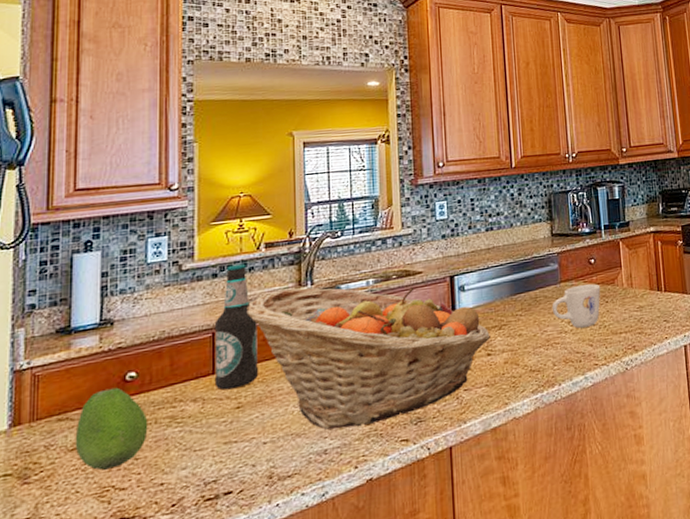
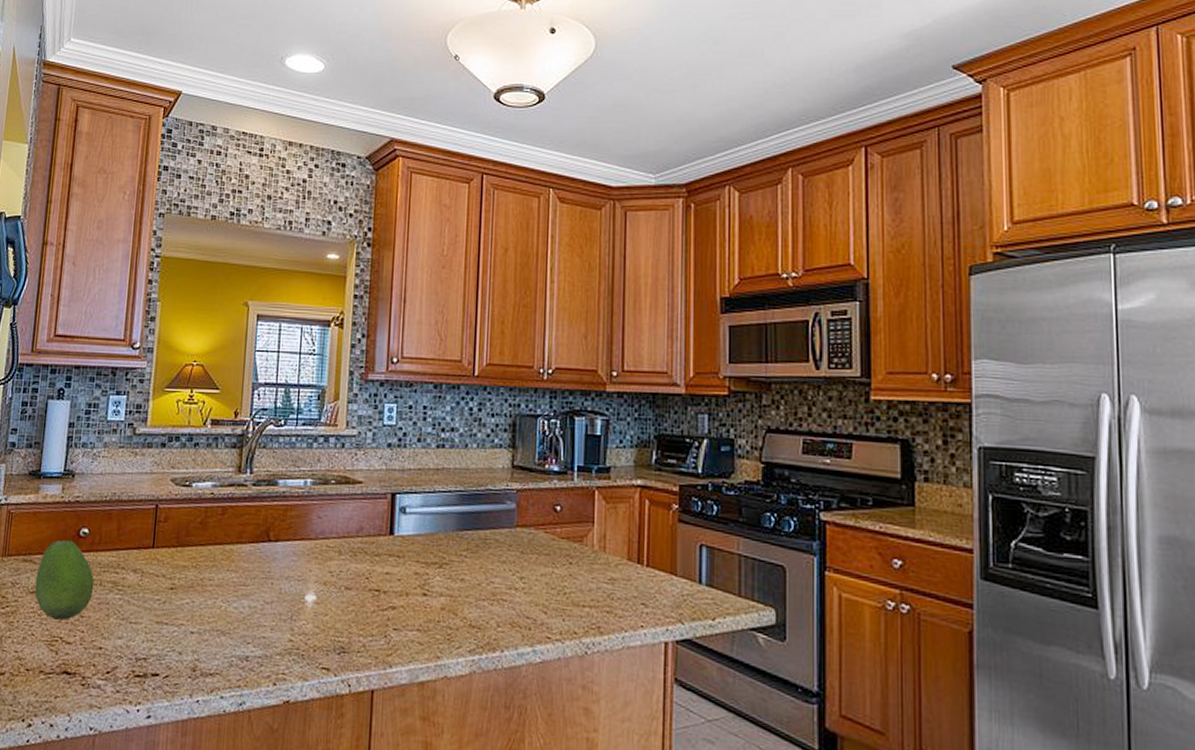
bottle: present [214,263,259,390] -> none [153,437,197,568]
fruit basket: present [246,287,490,430] -> none [188,472,429,641]
mug: present [551,284,601,328] -> none [502,535,565,589]

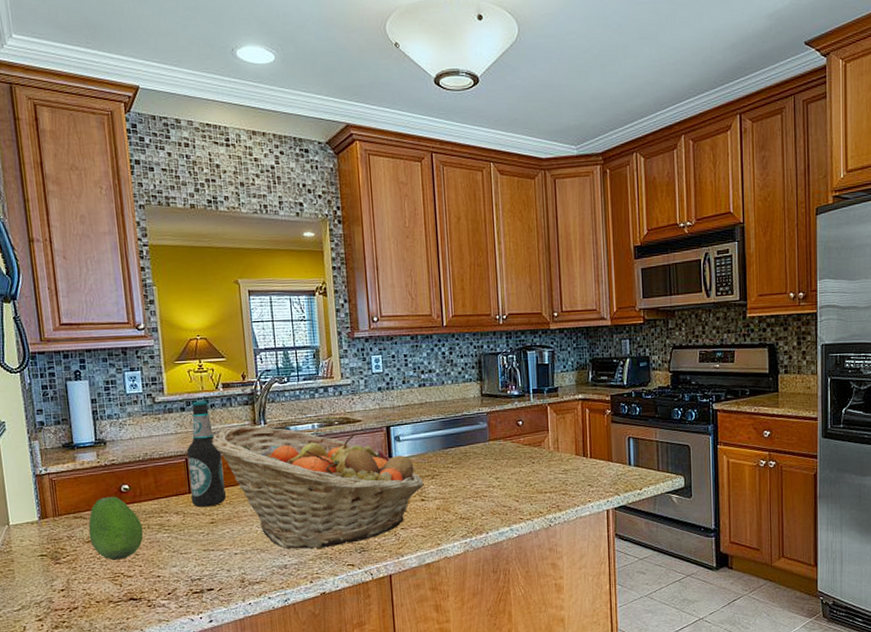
bottle: none [153,437,197,568] -> present [186,400,227,507]
fruit basket: none [188,472,429,641] -> present [211,426,424,549]

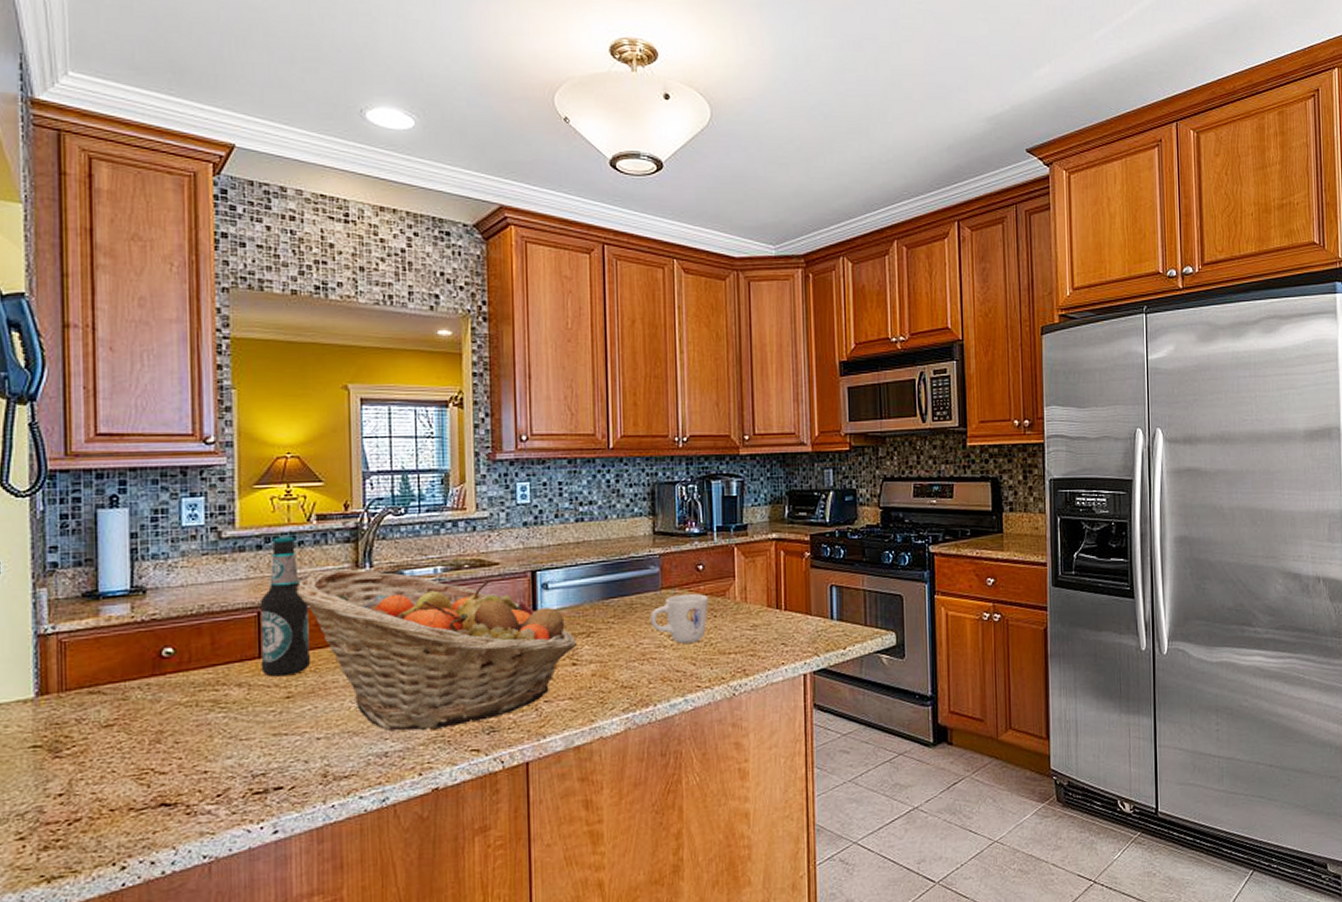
fruit: present [88,496,143,560] -> none [108,663,189,751]
mug: none [480,445,528,484] -> present [649,594,709,644]

